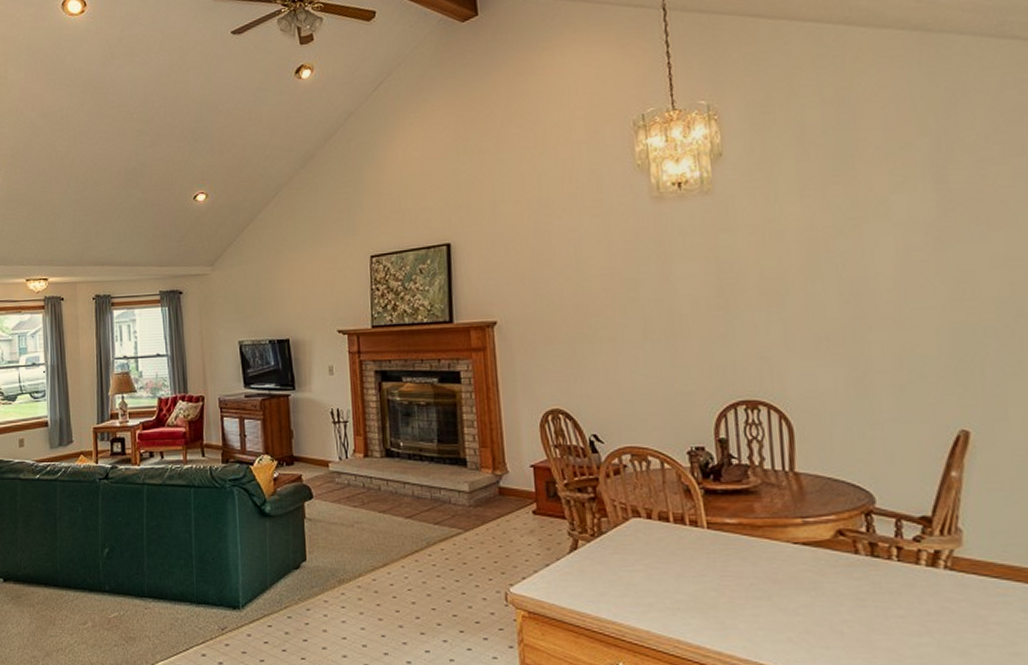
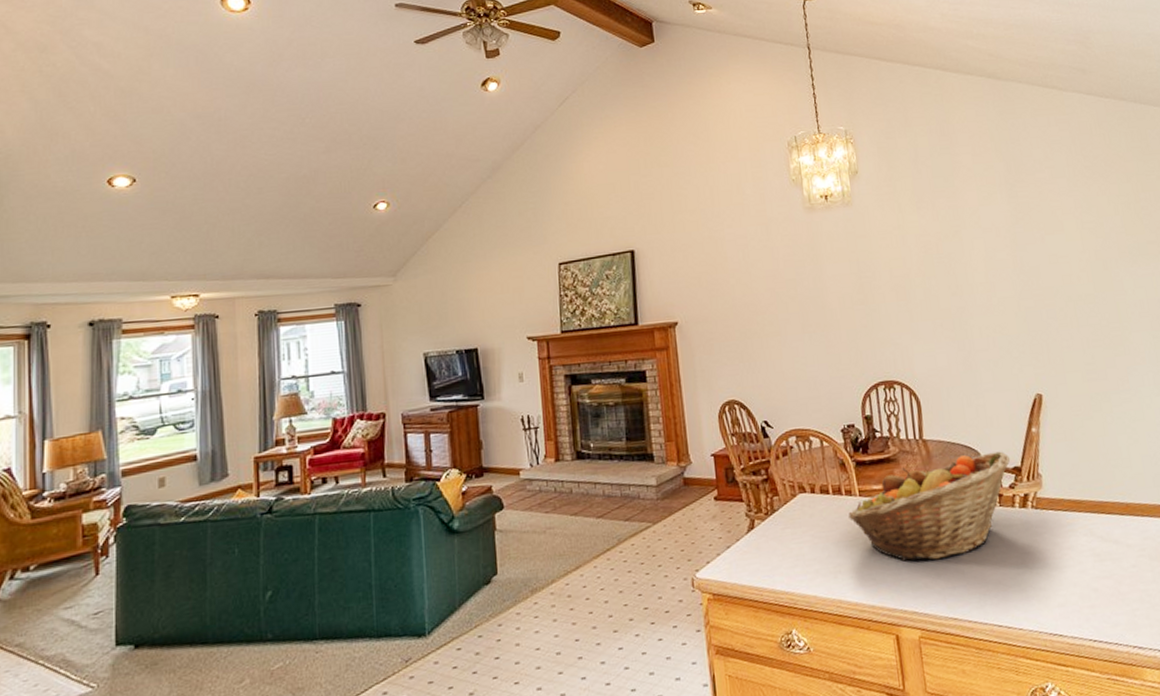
fruit basket: none [692,495,917,613] -> present [848,451,1011,562]

